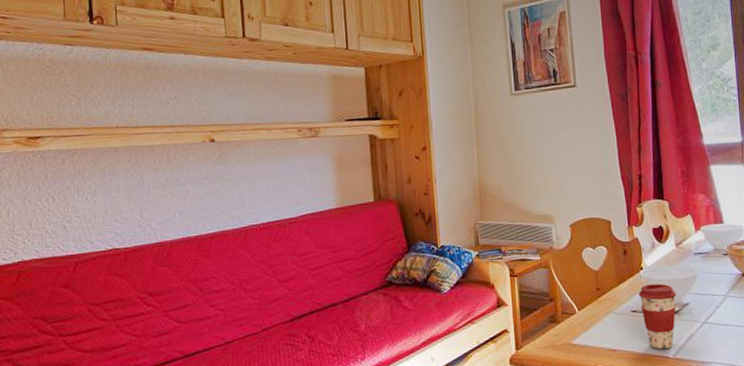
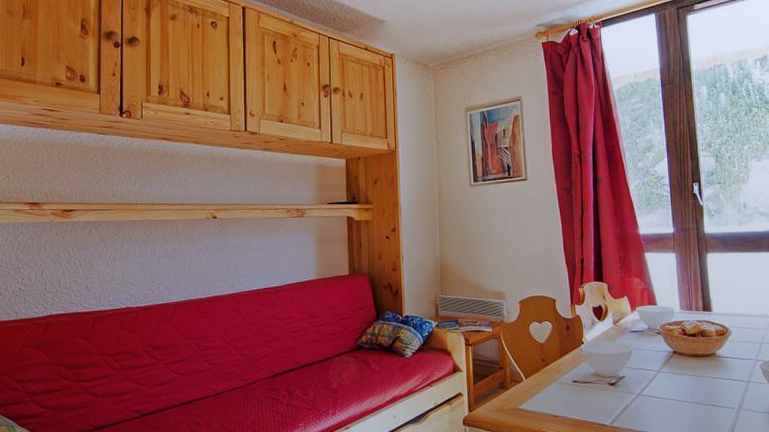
coffee cup: present [638,283,677,350] -> none [579,357,614,418]

